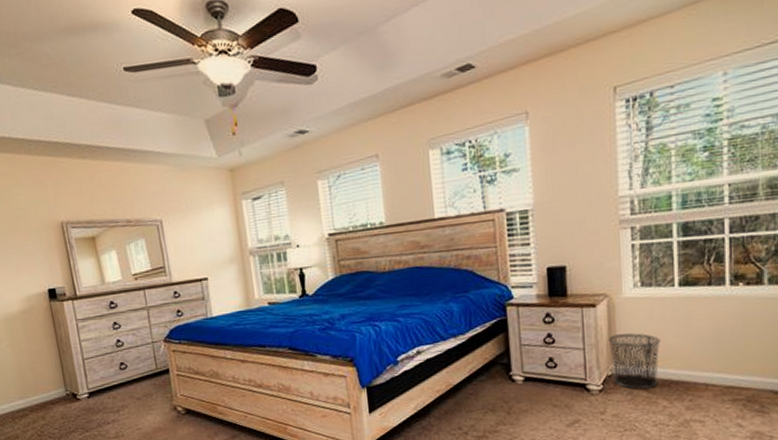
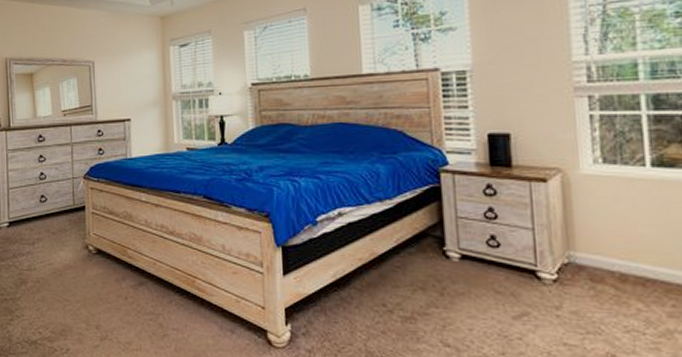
waste bin: present [608,333,661,389] -> none [563,216,631,285]

